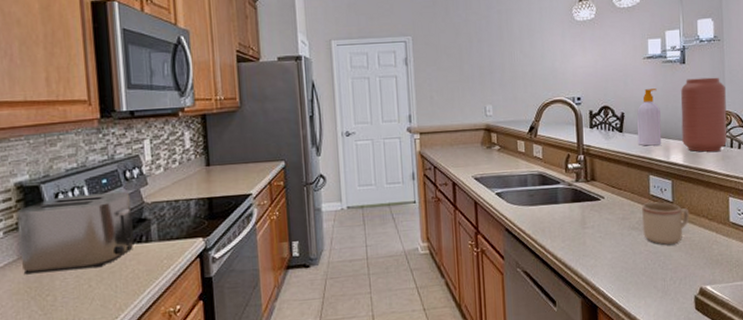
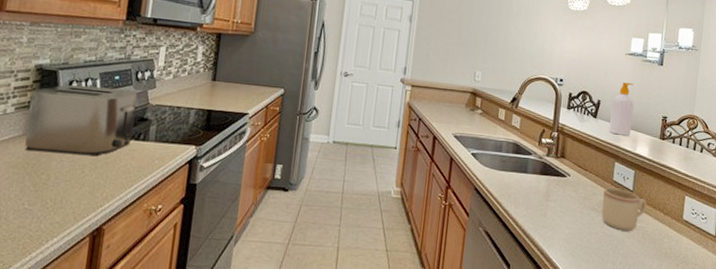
vase: present [680,77,727,152] -> none [650,80,696,151]

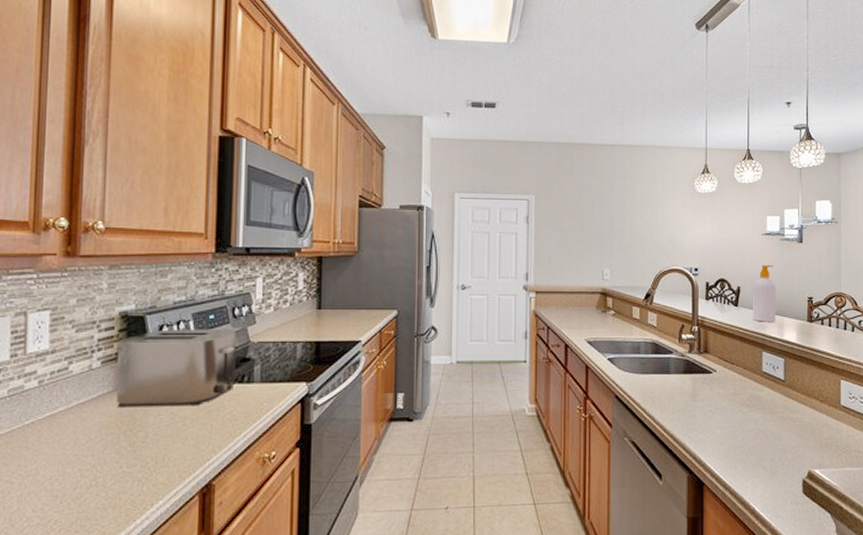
mug: present [601,187,647,231] -> none [754,379,801,424]

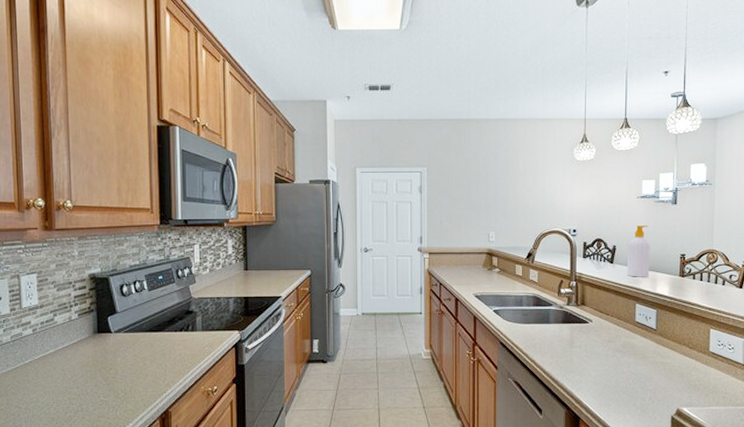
toaster: present [116,329,237,408] -> none [89,287,182,351]

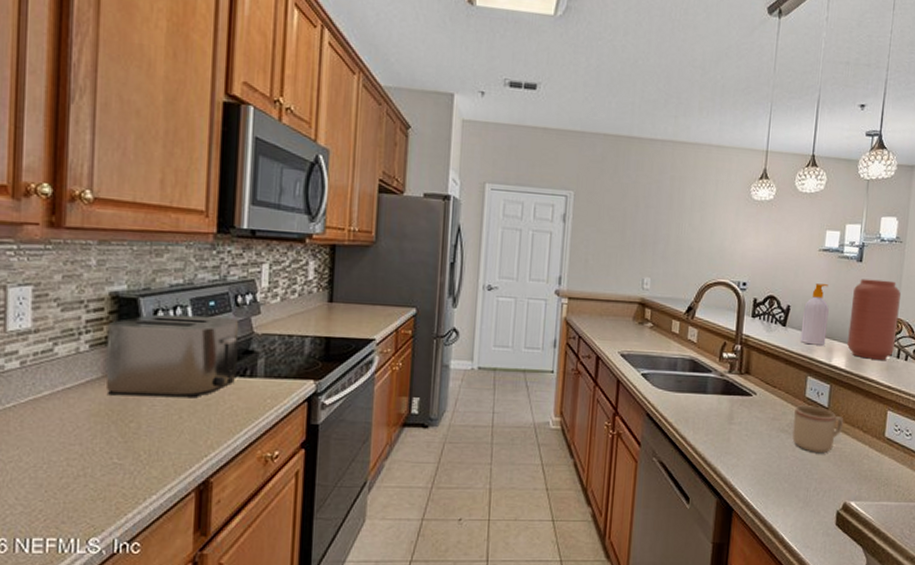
toaster: none [89,287,182,351] -> present [106,314,239,399]
mug: none [627,328,672,367] -> present [792,405,844,453]
vase: none [669,218,714,286] -> present [847,278,901,360]

